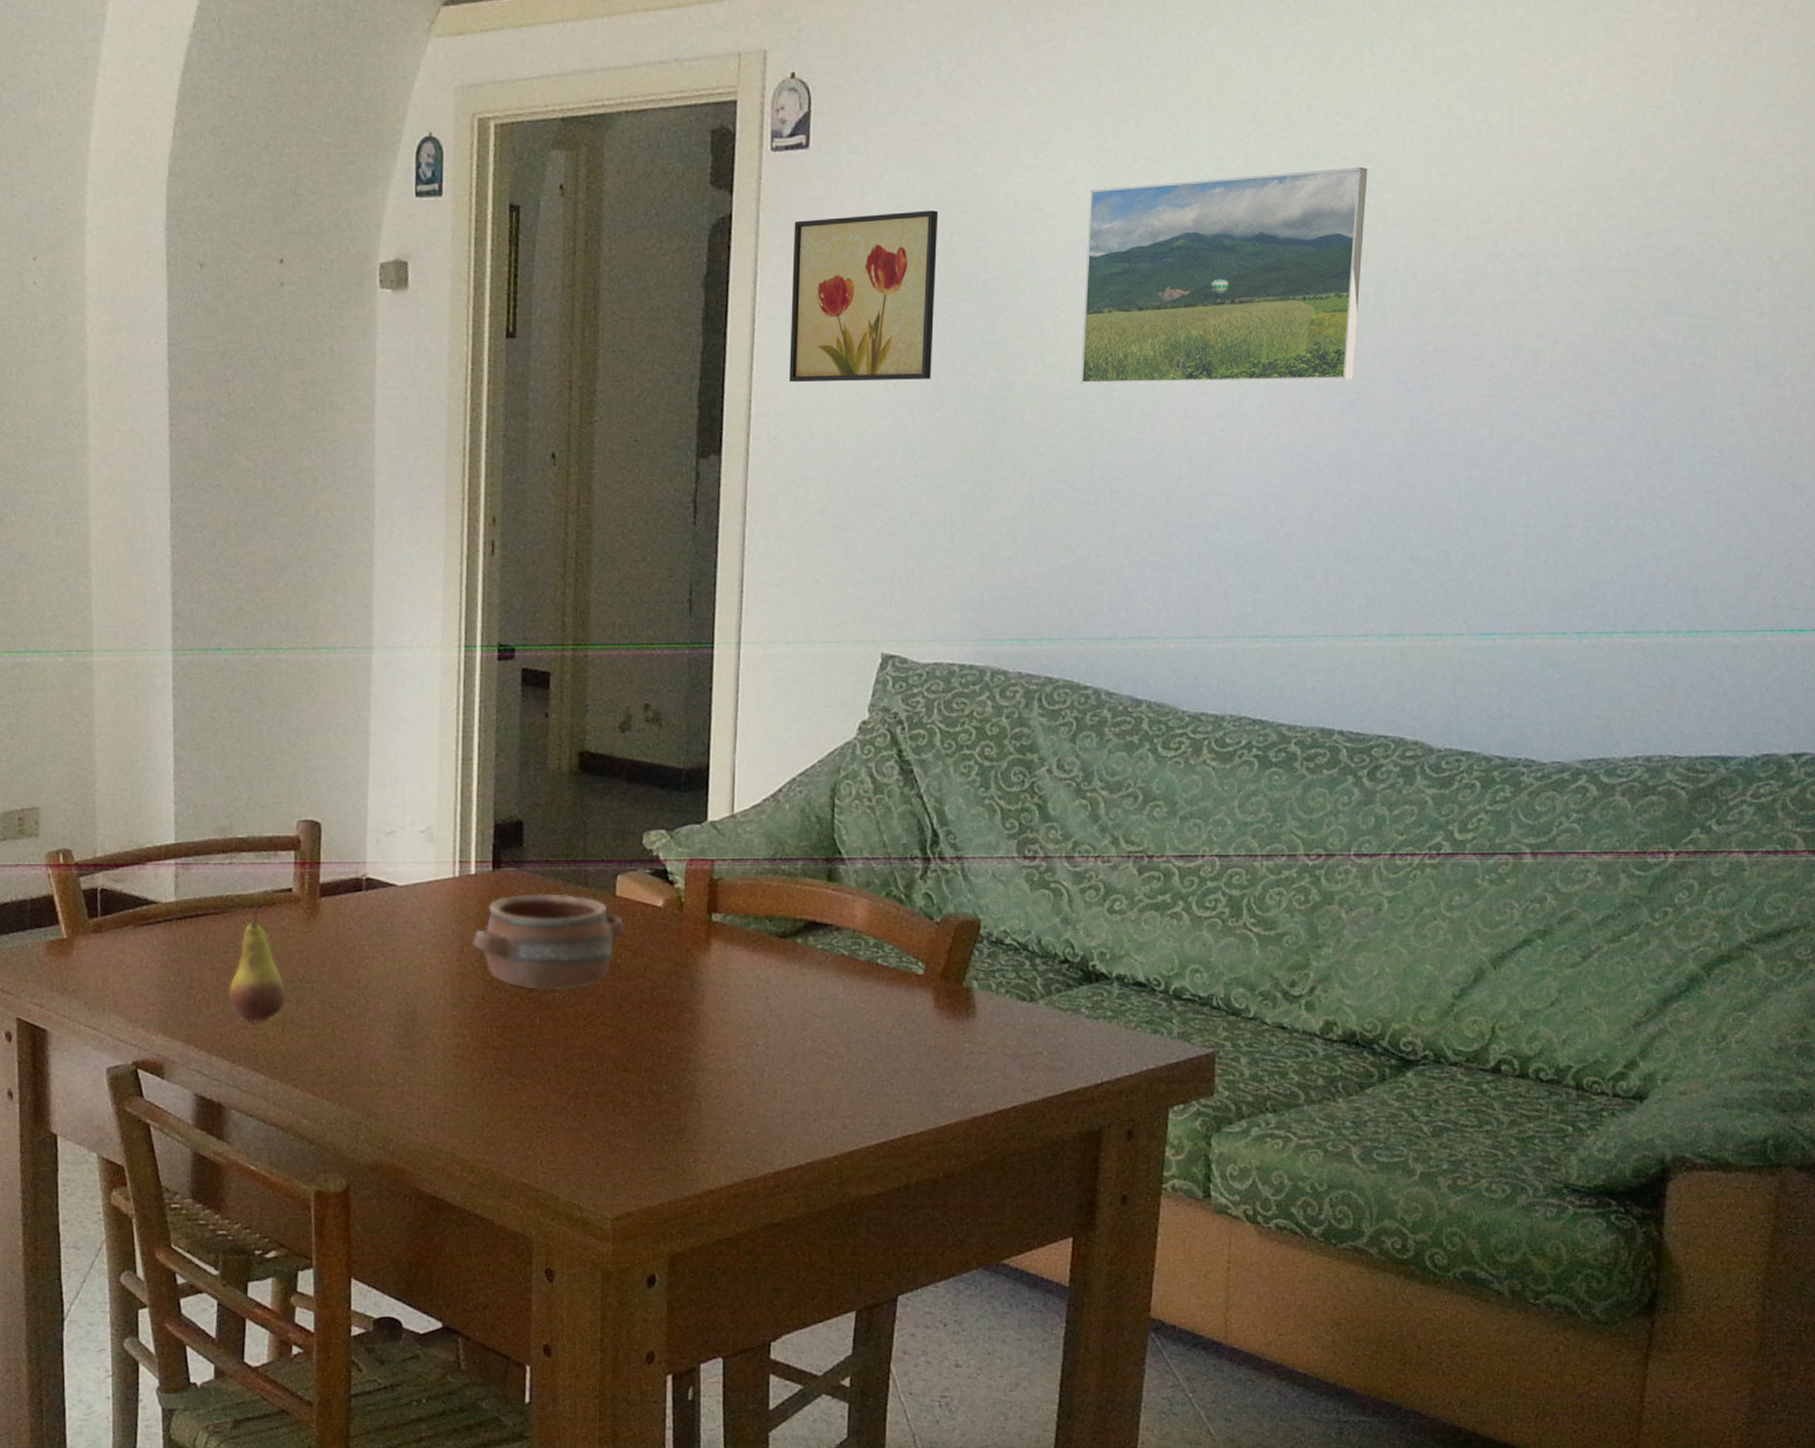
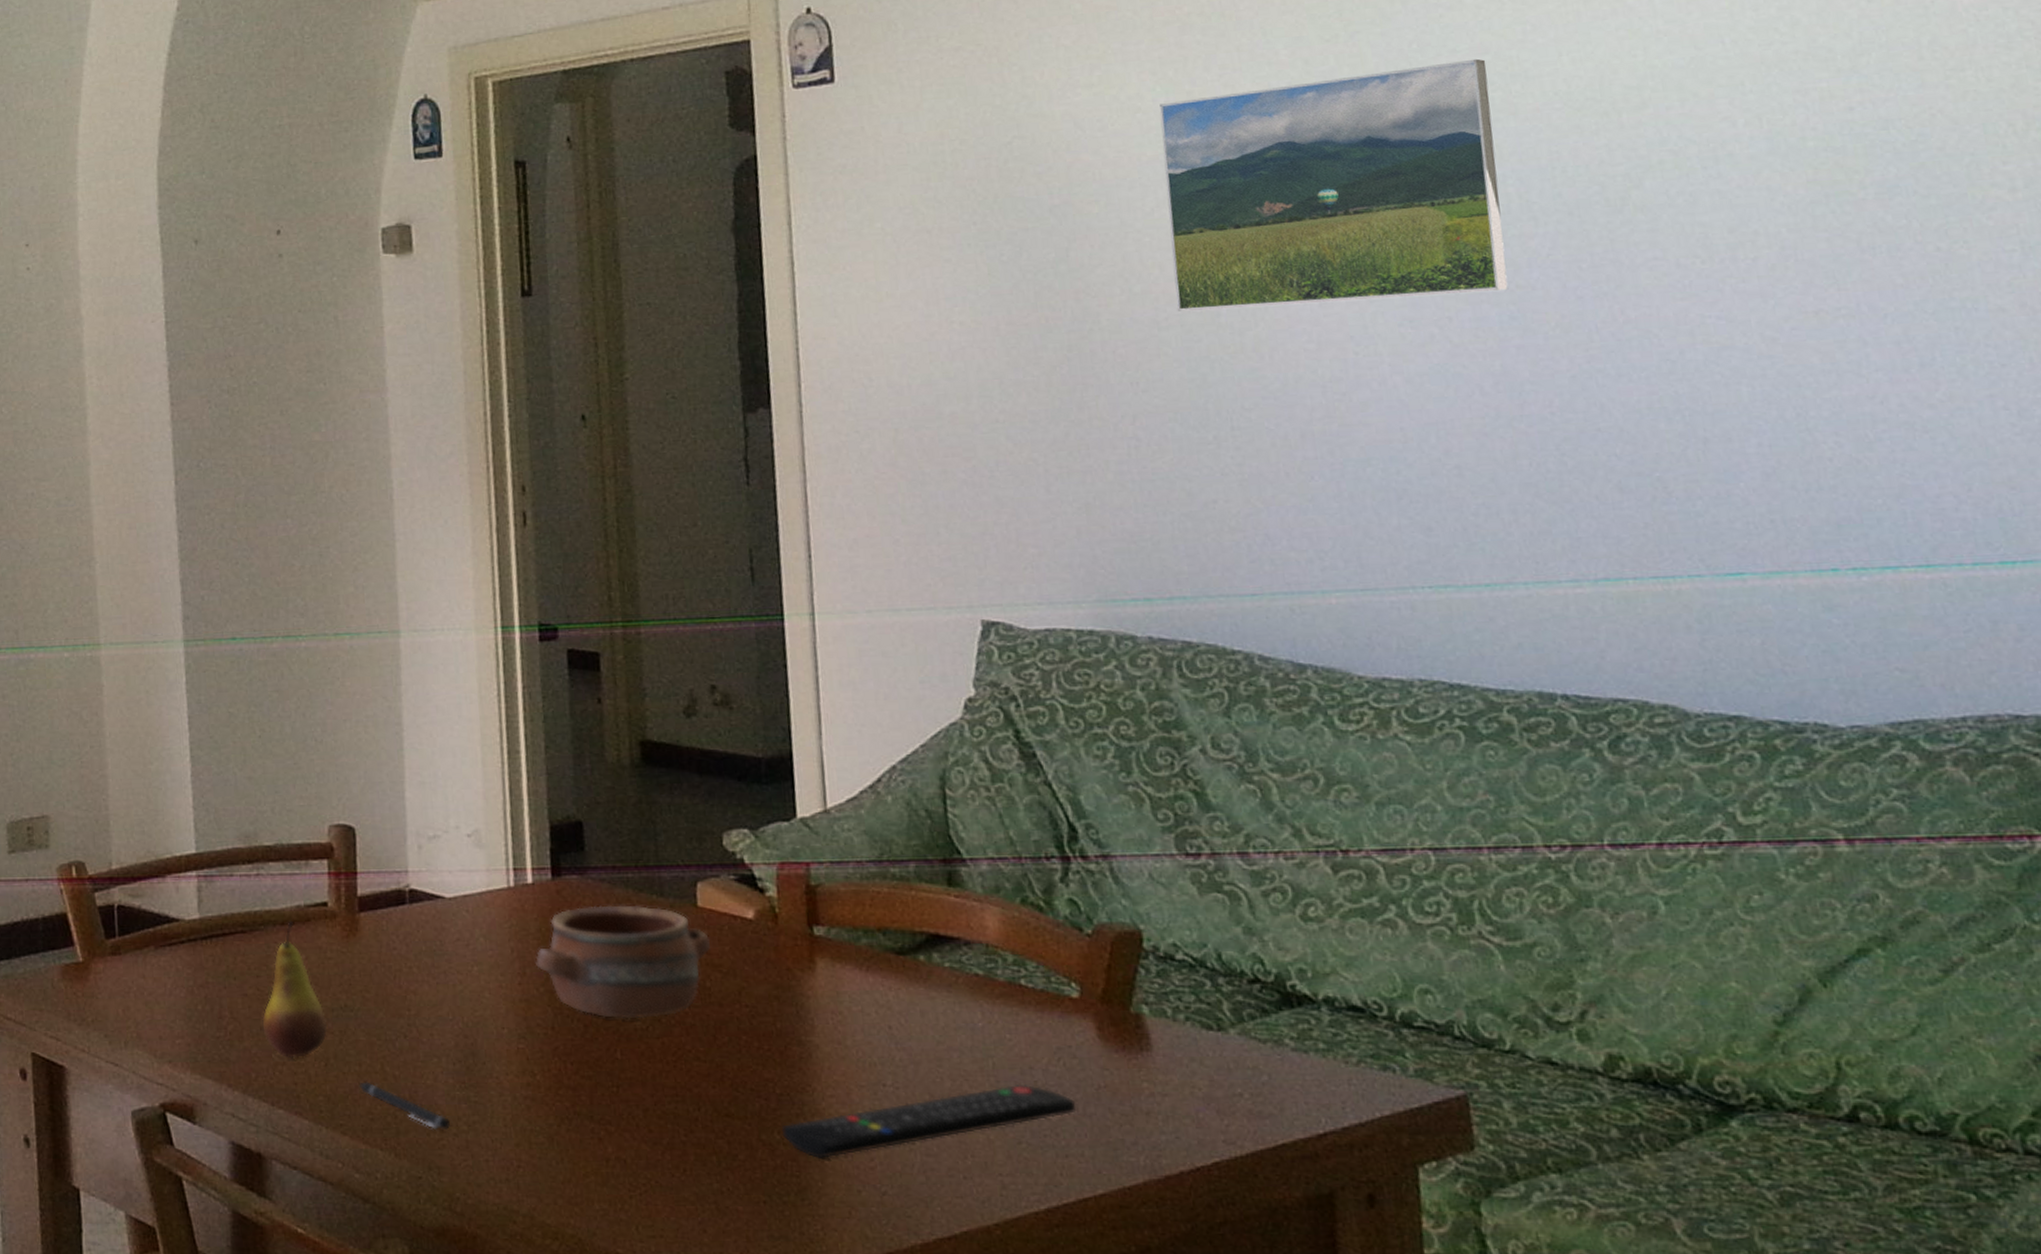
pen: none [311,1043,390,1084] -> present [359,1082,451,1131]
remote control: none [669,1044,910,1106] -> present [781,1083,1077,1160]
wall art: present [789,210,939,383] -> none [826,137,1002,327]

